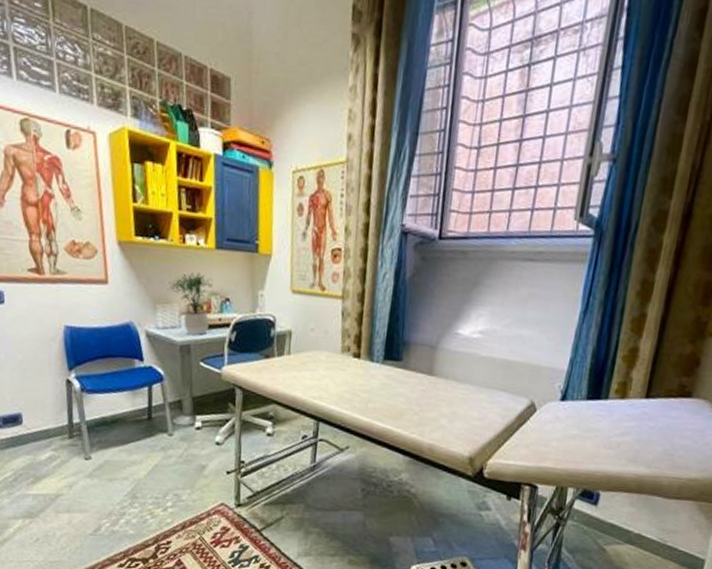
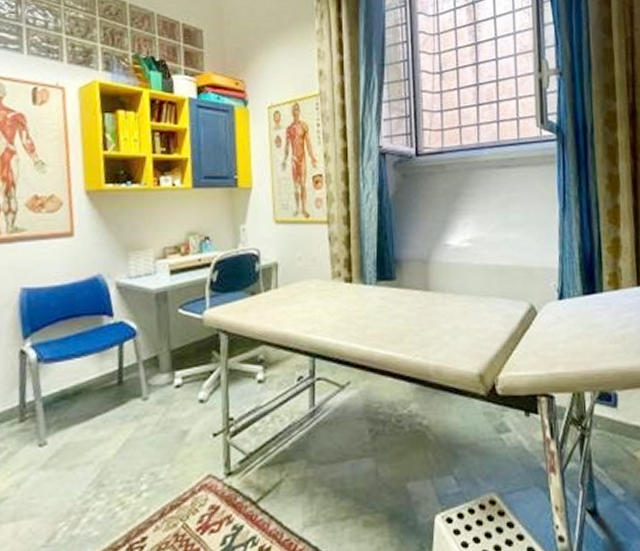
potted plant: present [167,272,214,336] -> none [140,213,192,281]

